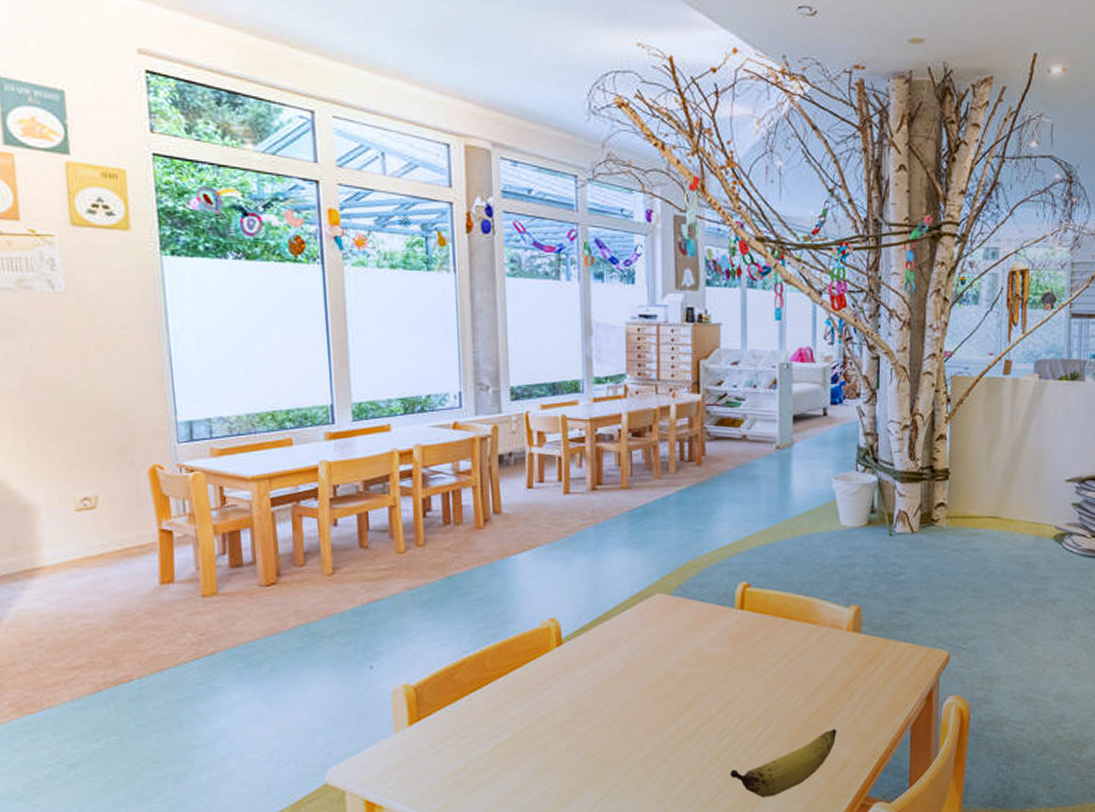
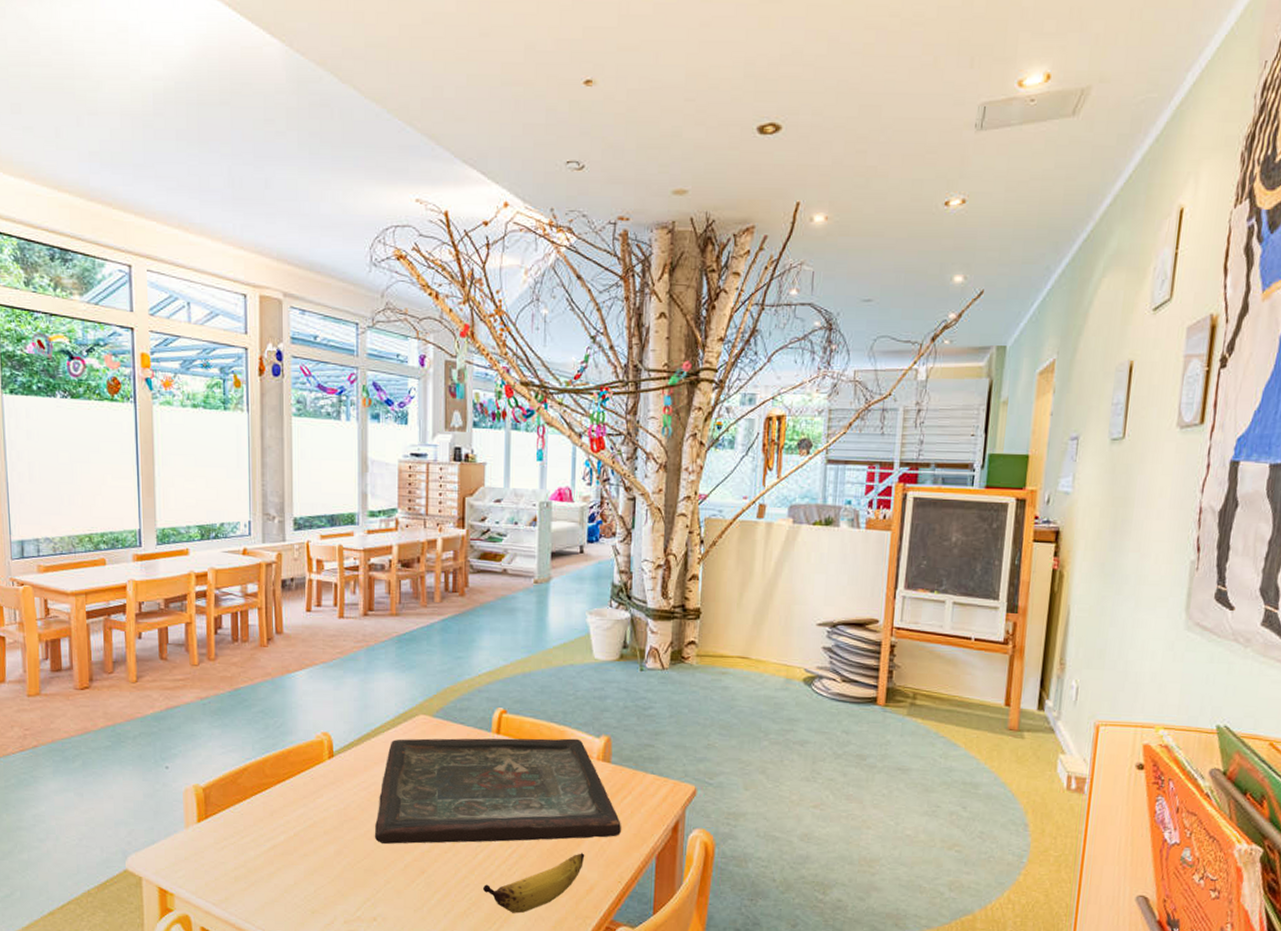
board game: none [610,610,874,734] -> present [374,738,621,844]

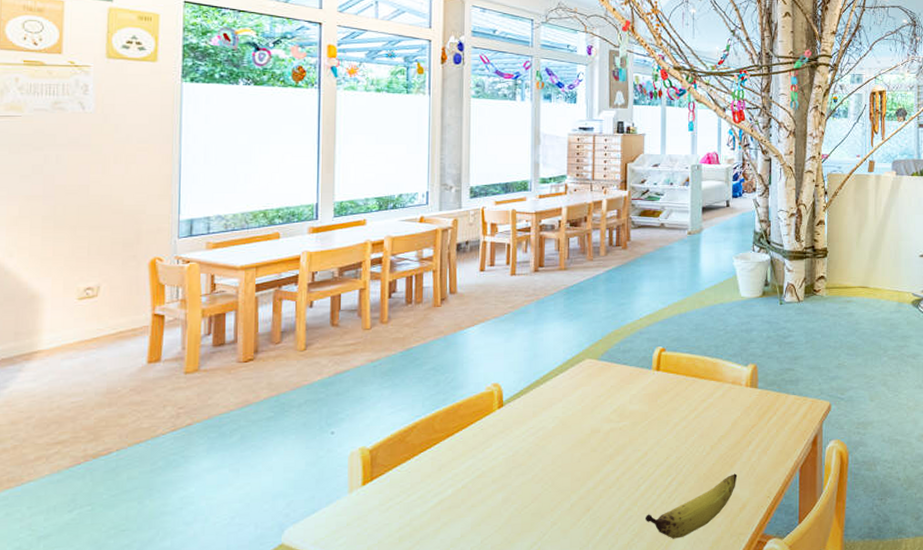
board game: present [374,738,621,844] -> none [541,369,768,486]

